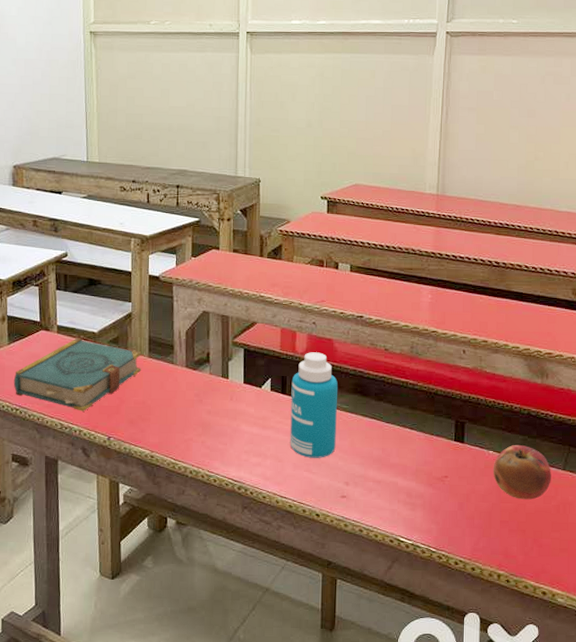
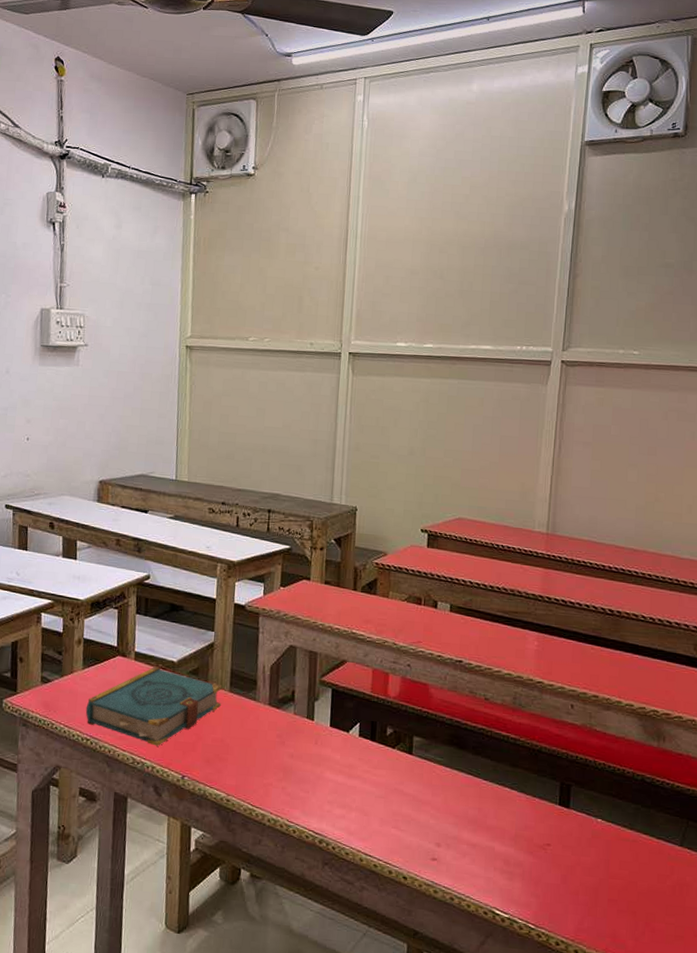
bottle: present [290,352,338,458] -> none [377,696,432,815]
fruit: present [493,444,552,500] -> none [601,813,667,878]

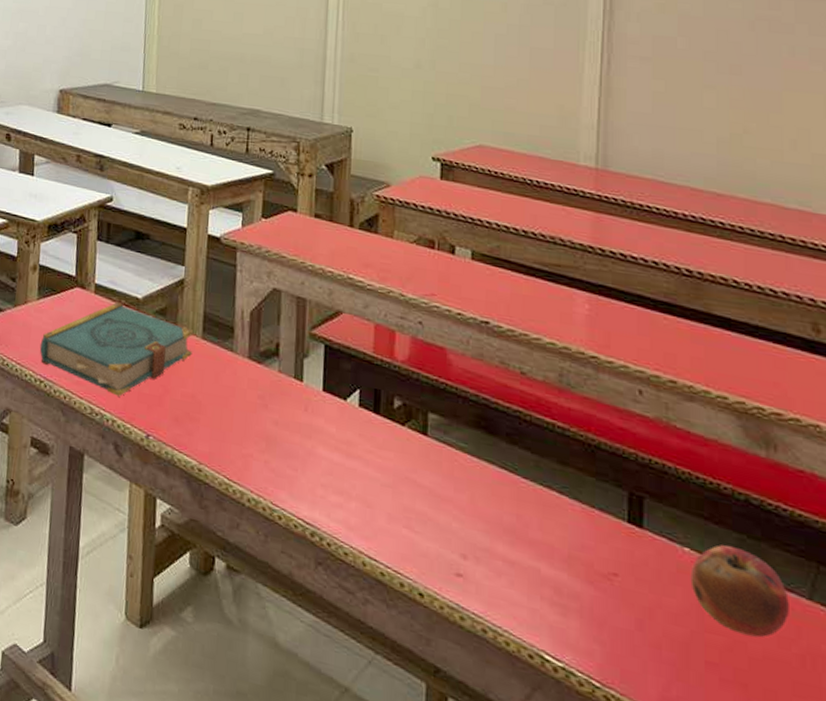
fruit: none [601,813,667,878] -> present [690,545,789,638]

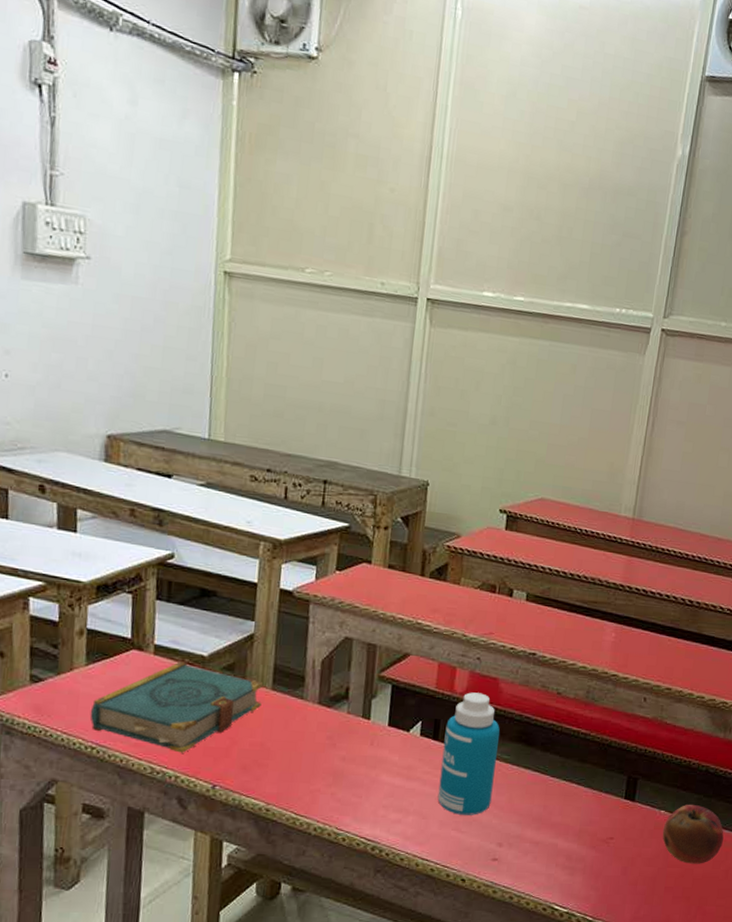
bottle: none [383,361,452,513] -> present [437,692,500,815]

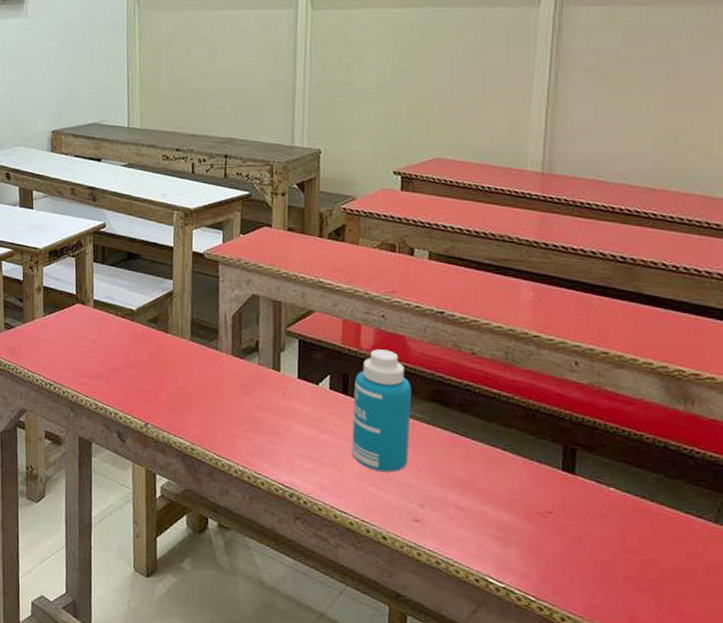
book: present [89,661,264,753] -> none [48,314,183,393]
fruit: present [662,804,724,864] -> none [614,483,698,555]

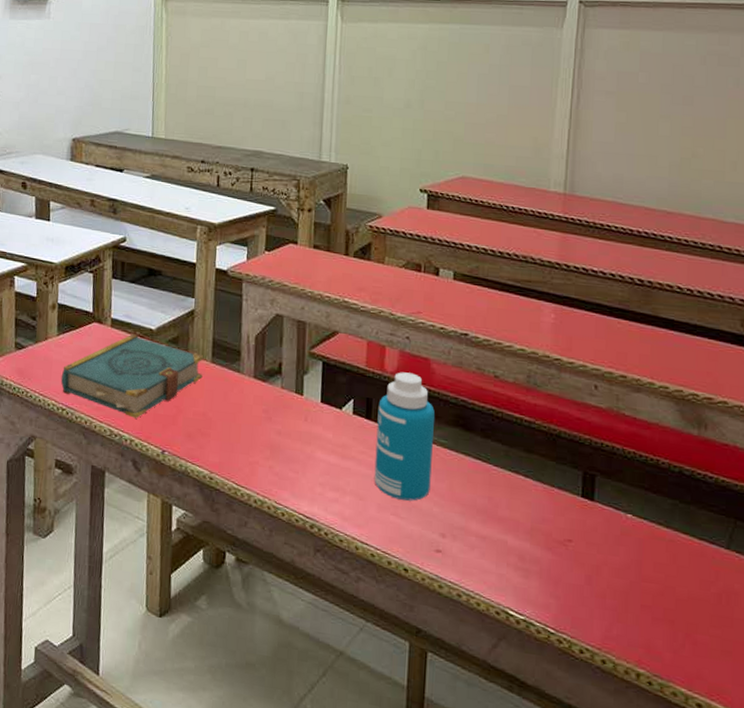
book: none [48,314,183,393] -> present [60,334,204,419]

